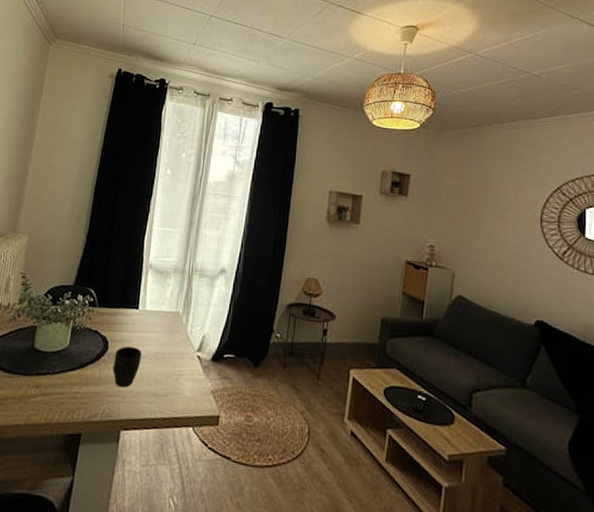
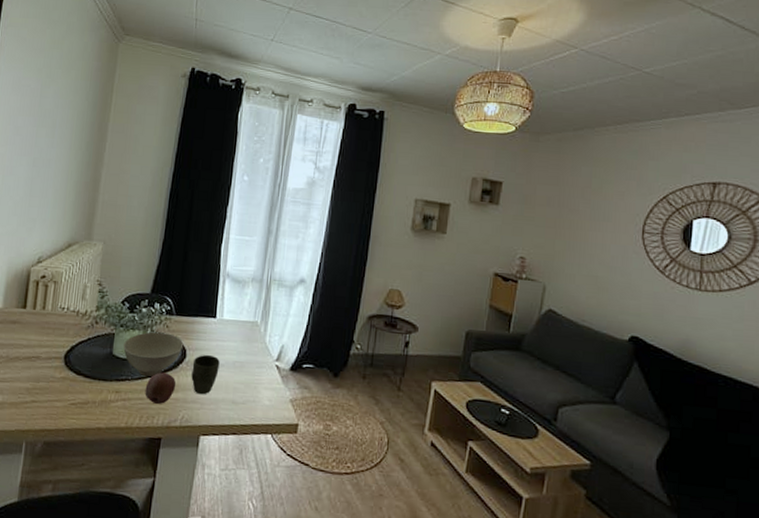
bowl: none [45,324,106,371] -> present [123,332,184,378]
fruit: none [65,365,98,398] -> present [145,372,177,404]

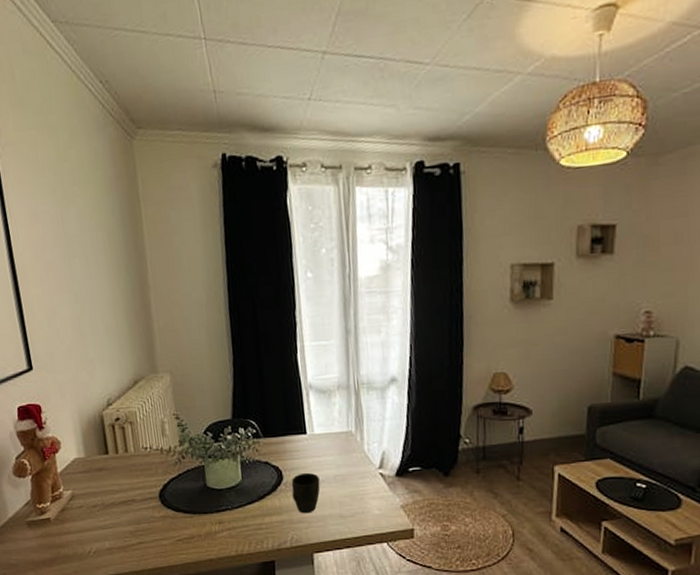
bowl: present [123,332,184,378] -> none [216,457,279,504]
fruit: present [145,372,177,404] -> none [247,497,279,529]

